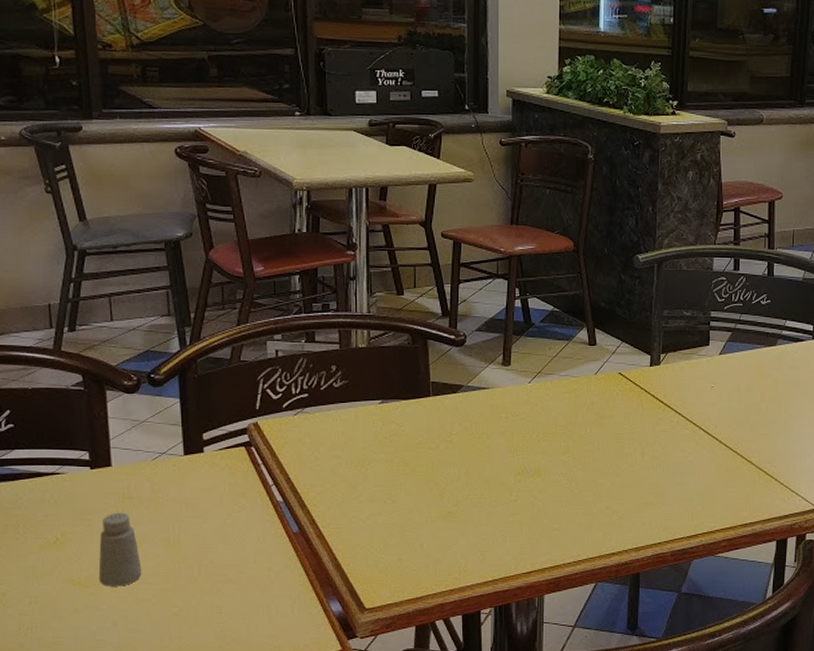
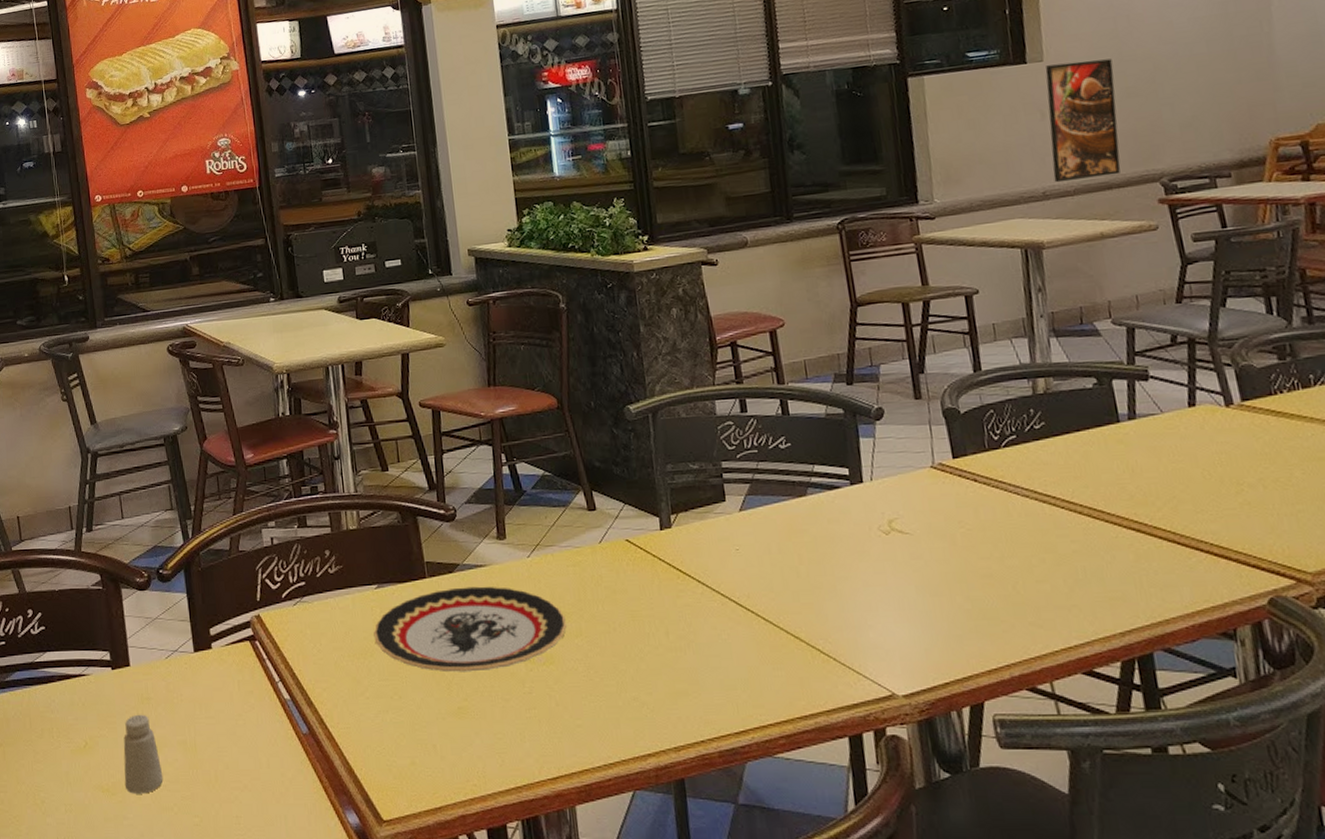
plate: none [373,406,556,481] -> present [373,586,567,672]

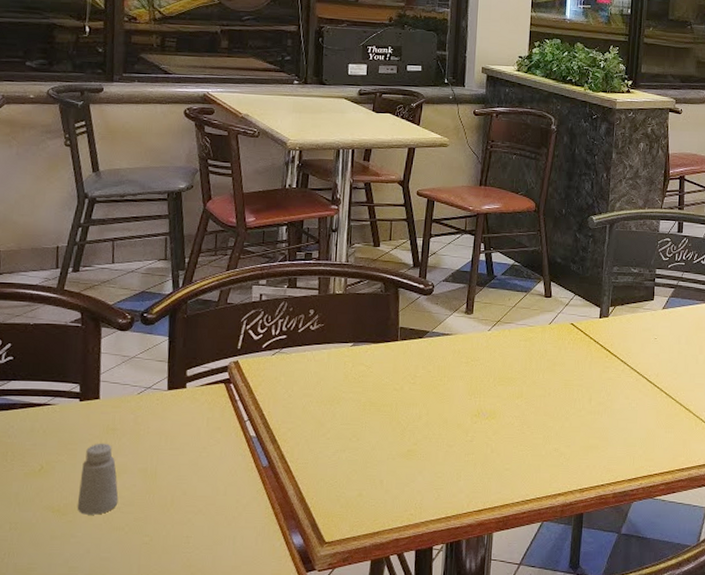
plate: present [373,586,567,672] -> none [343,350,511,421]

